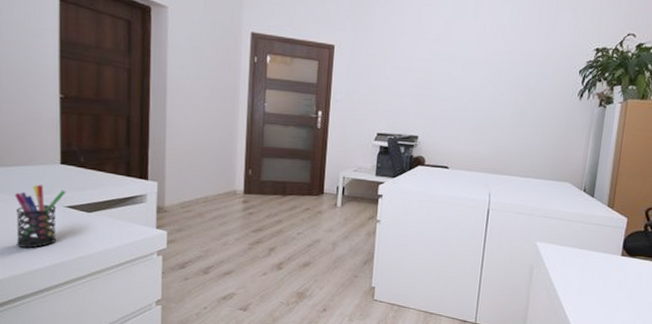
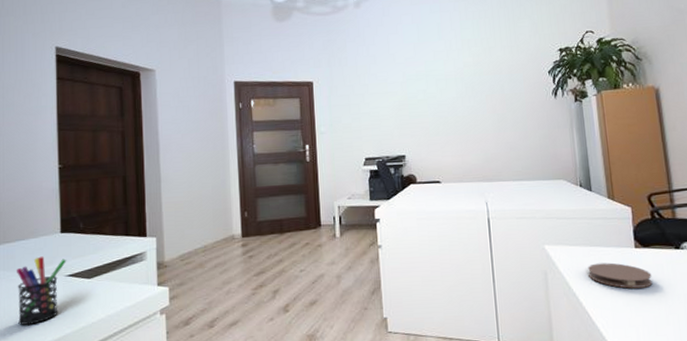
coaster: none [572,264,631,293] -> present [588,262,653,289]

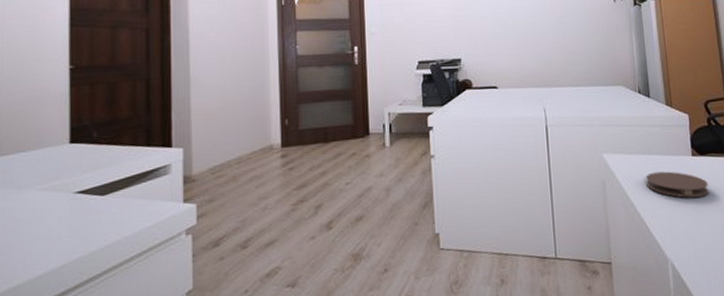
pen holder: present [16,256,67,325] -> none [13,170,76,251]

